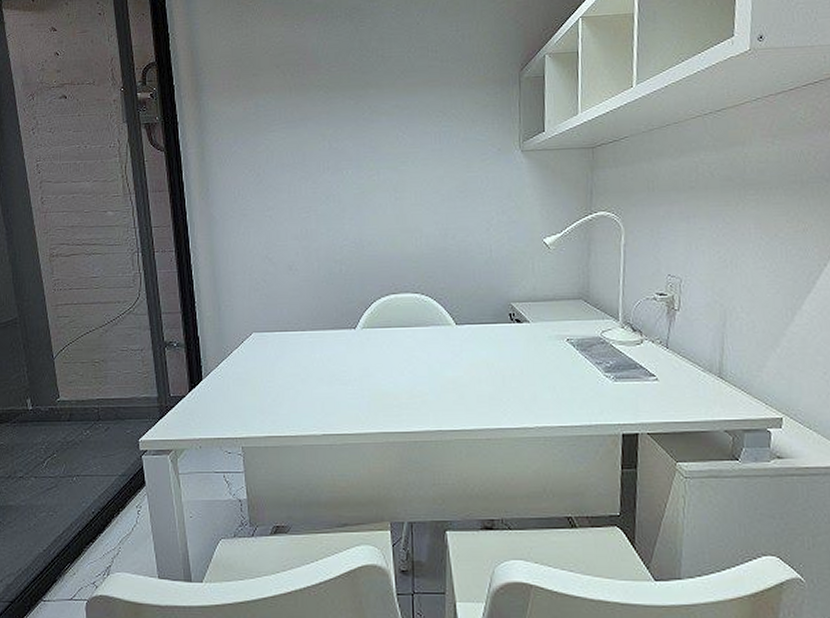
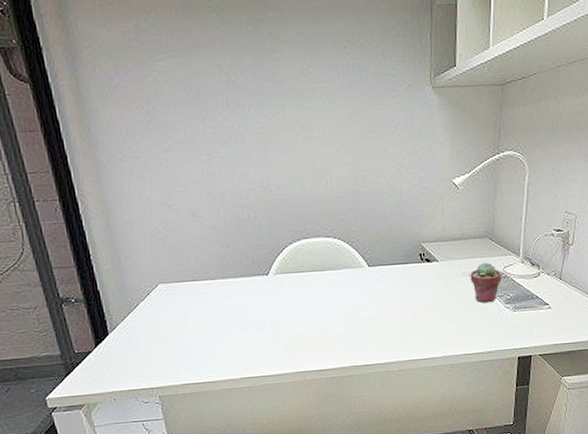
potted succulent: none [564,325,600,370] -> present [470,262,502,303]

